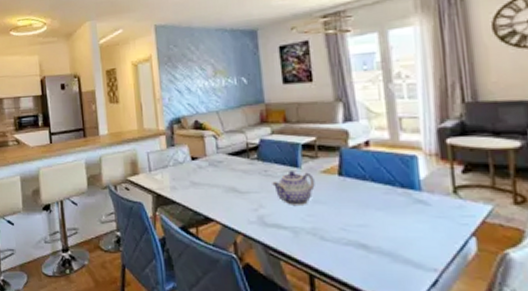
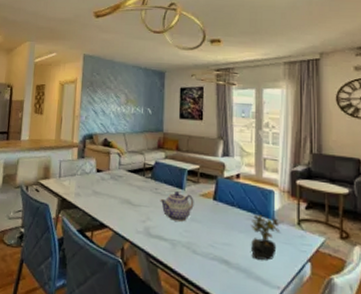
succulent plant: none [390,186,431,239] -> present [250,214,281,261]

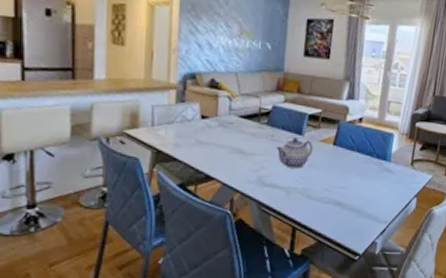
succulent plant: present [250,214,281,261] -> none [364,157,396,199]

